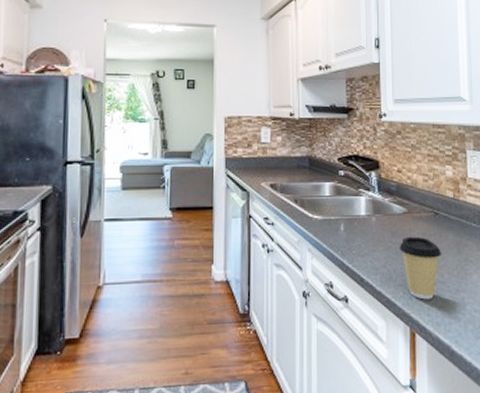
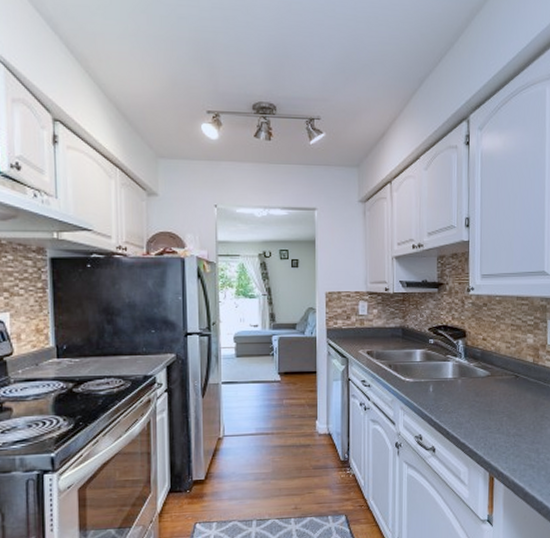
coffee cup: present [399,236,441,300] -> none [481,396,520,450]

